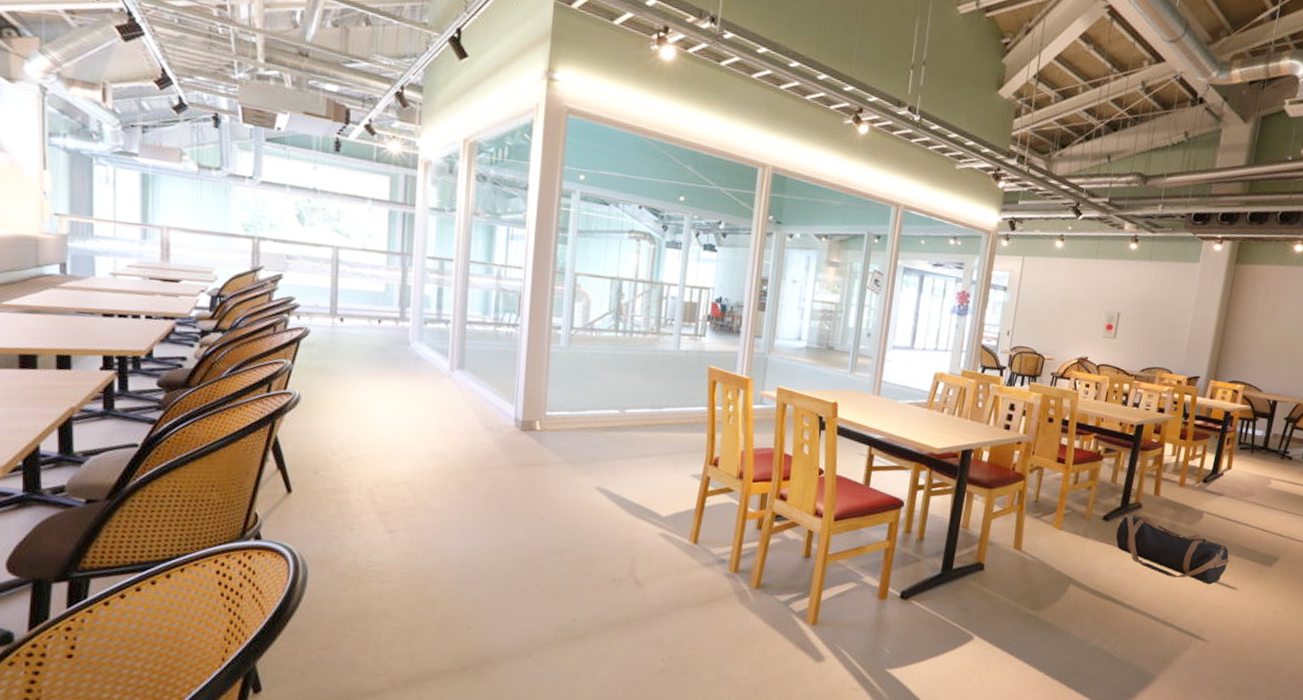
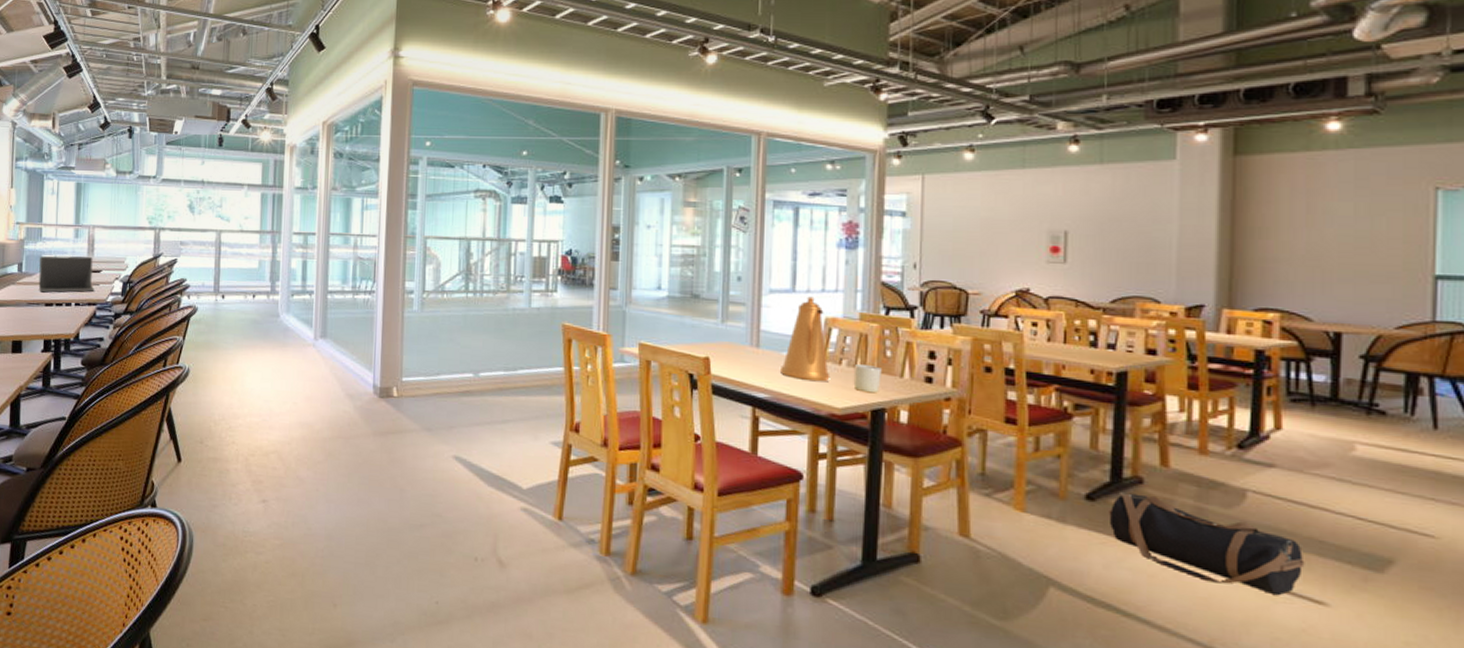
laptop computer: none [91,257,172,304] -> present [38,255,95,293]
coffee pot: none [895,354,935,426] -> present [781,296,831,382]
mug: none [950,413,974,437] -> present [853,364,882,394]

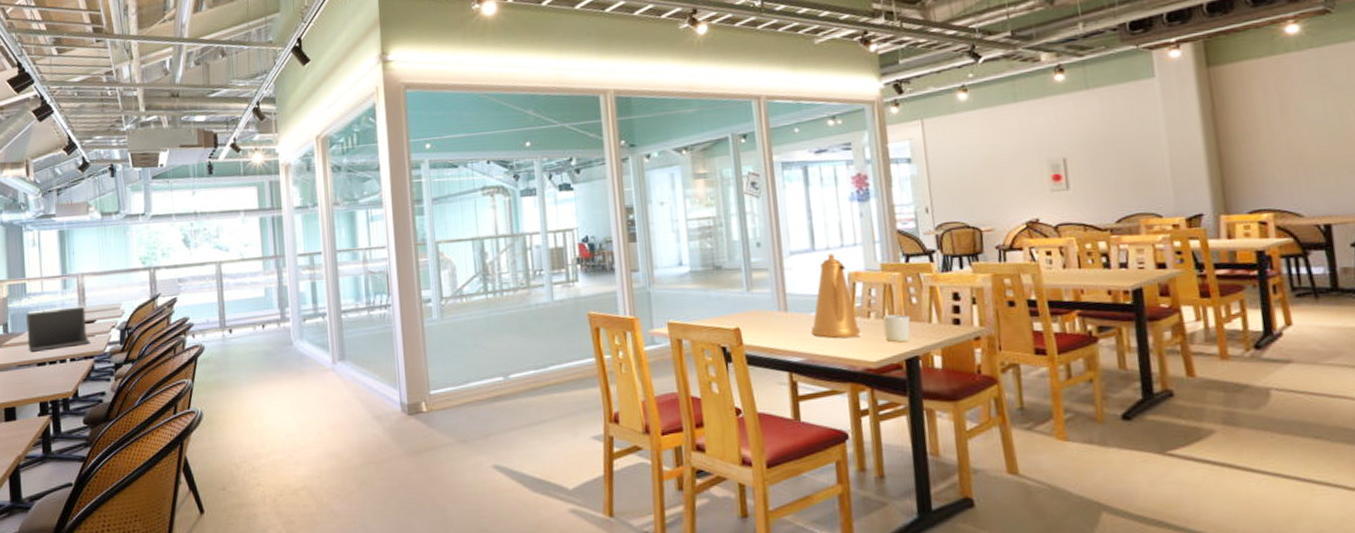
duffel bag: present [1109,492,1305,596] -> none [1146,406,1335,489]

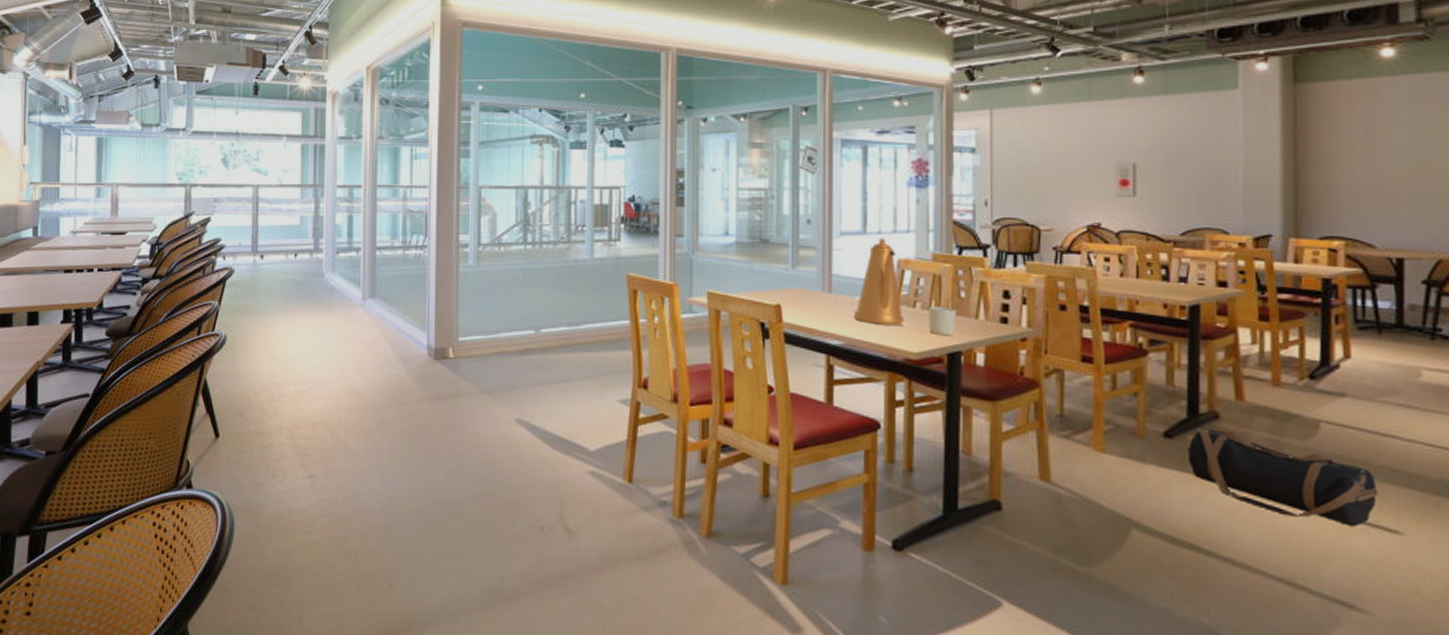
laptop computer: present [26,306,90,352] -> none [56,217,120,258]
duffel bag: none [1146,406,1335,489] -> present [1187,428,1379,527]

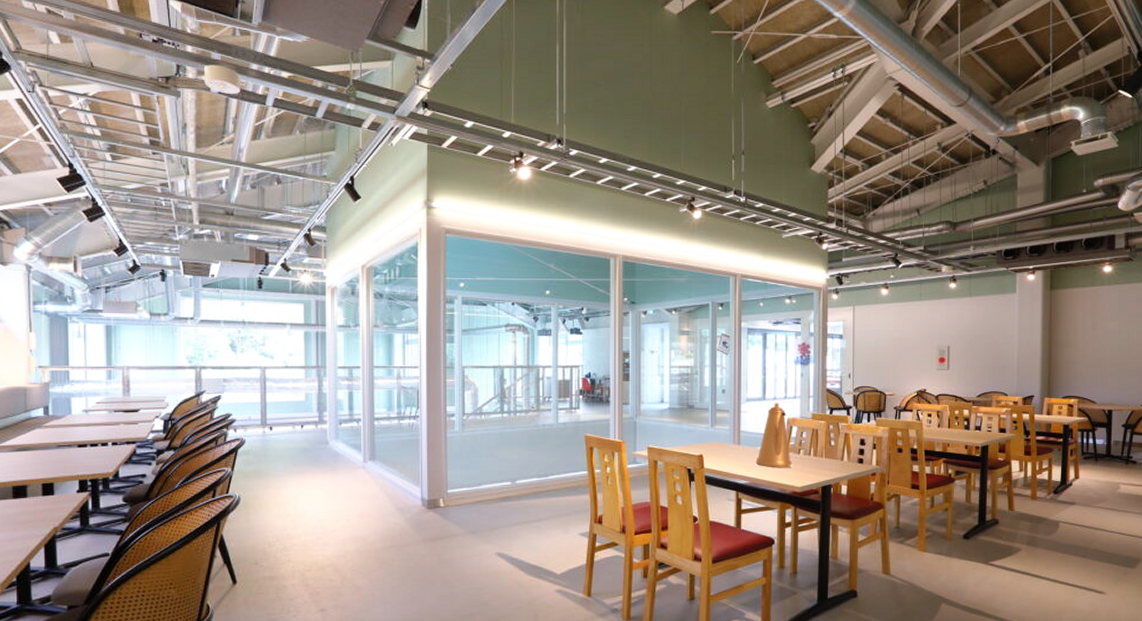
mug: present [928,307,957,336] -> none [809,453,828,474]
duffel bag: present [1187,428,1379,527] -> none [978,531,1092,591]

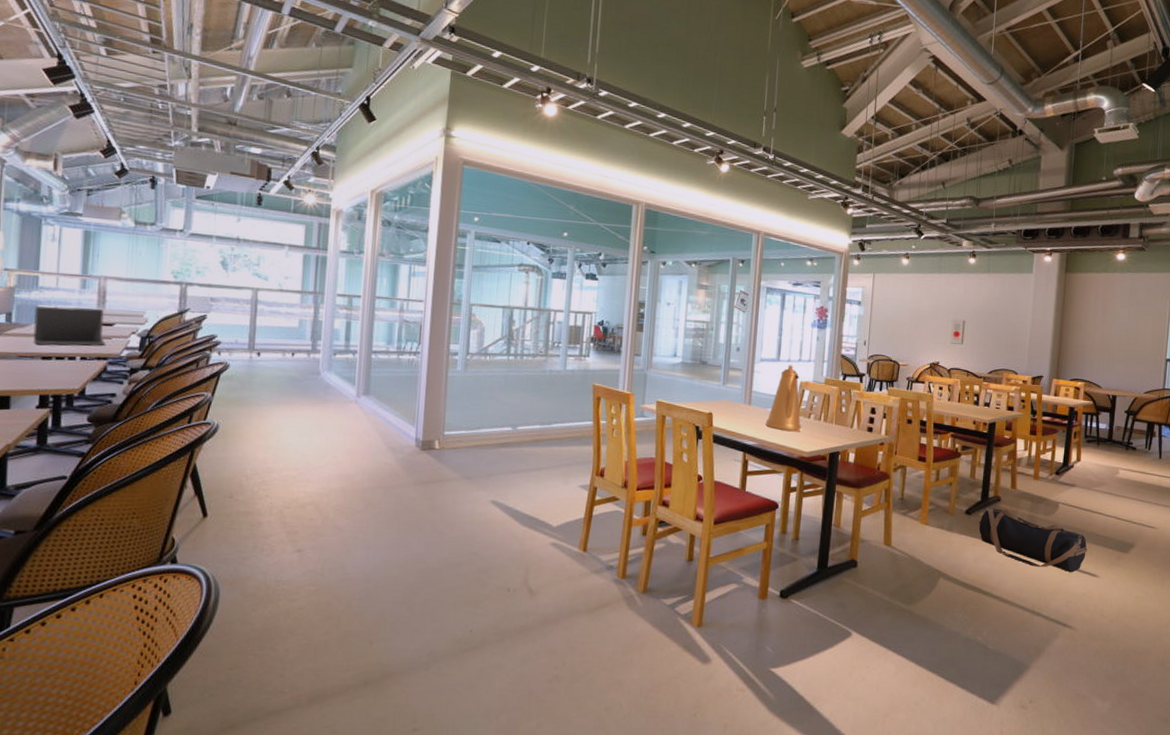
laptop computer: none [69,396,133,434] -> present [33,306,106,346]
duffel bag: none [978,531,1092,591] -> present [978,508,1088,573]

